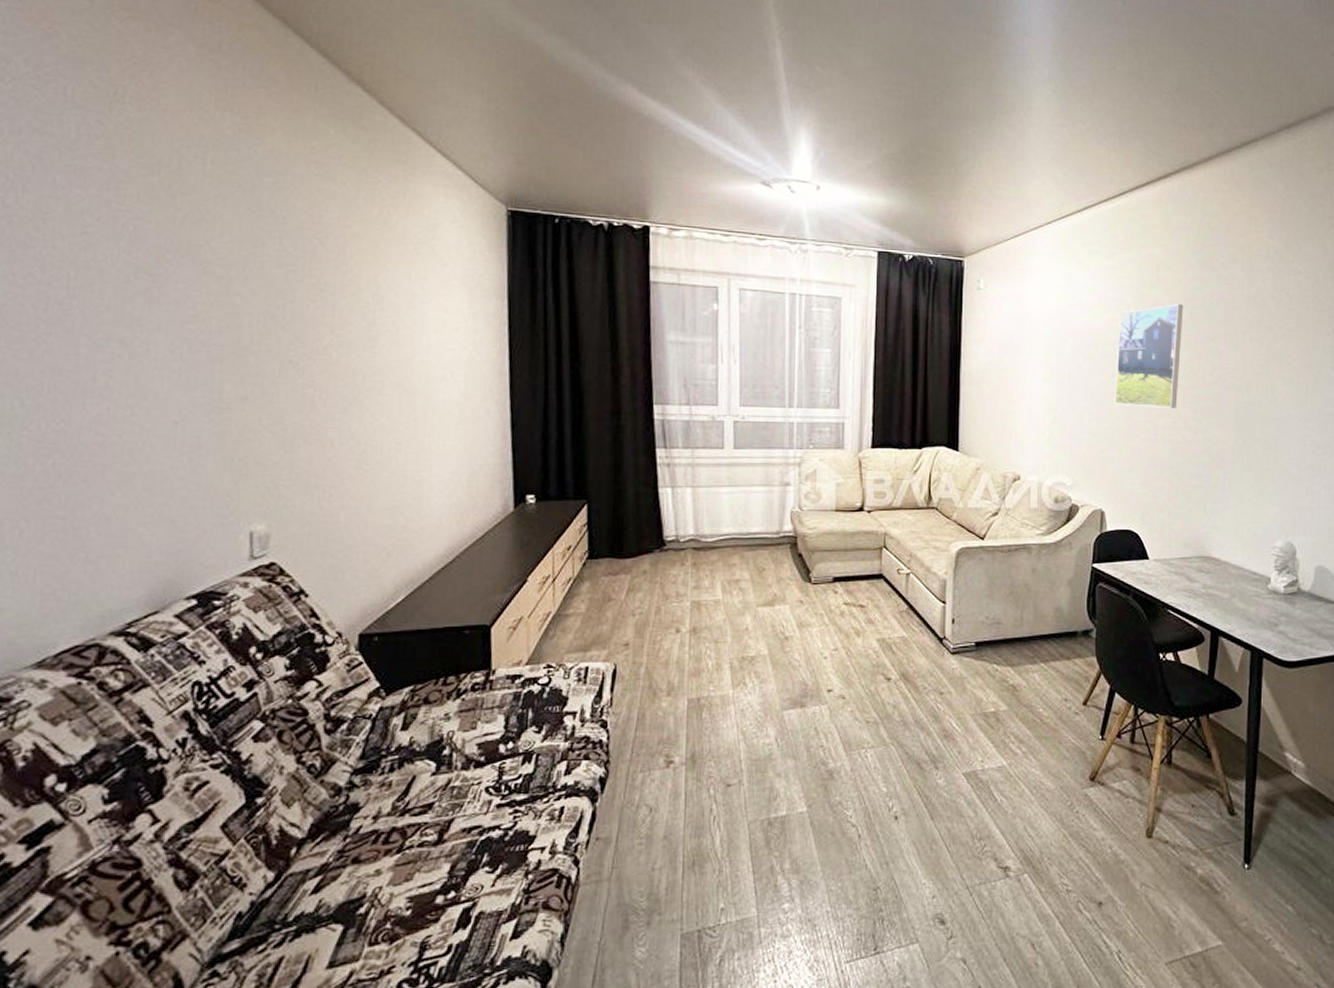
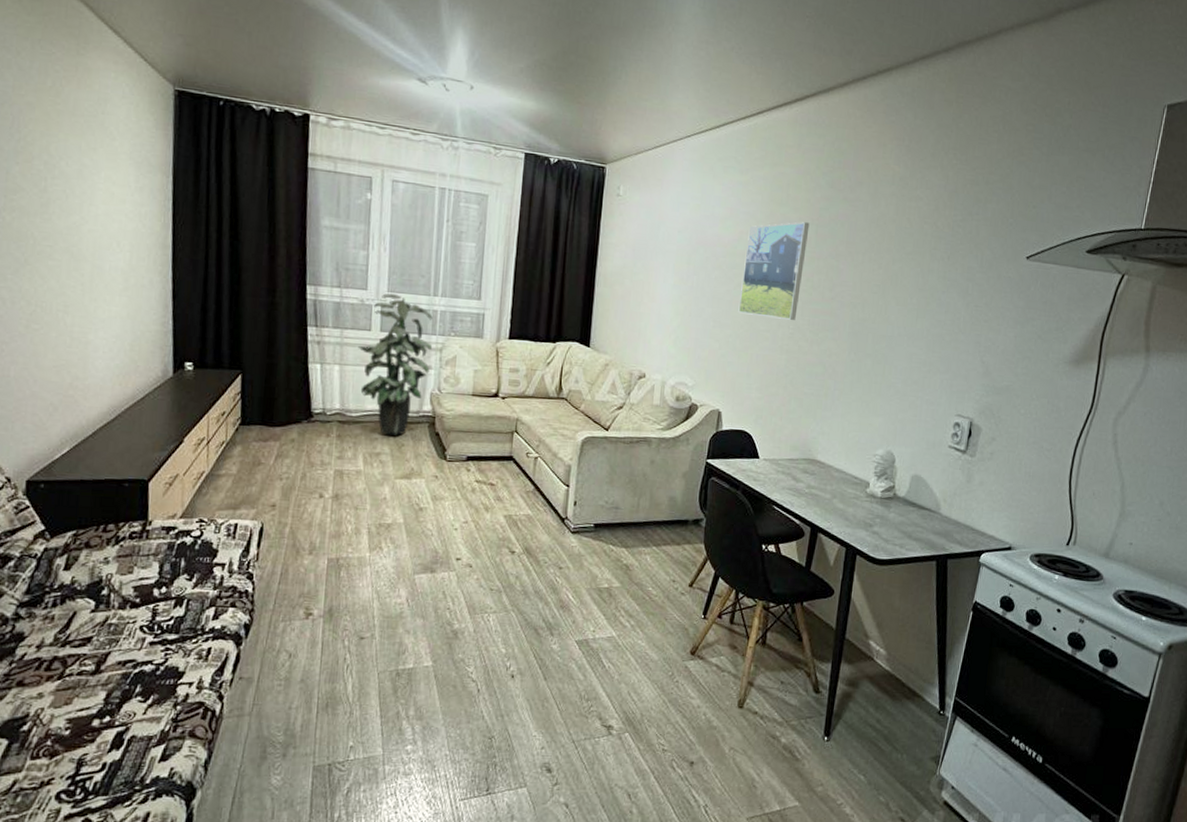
indoor plant: none [711,408,789,559] -> present [358,293,433,435]

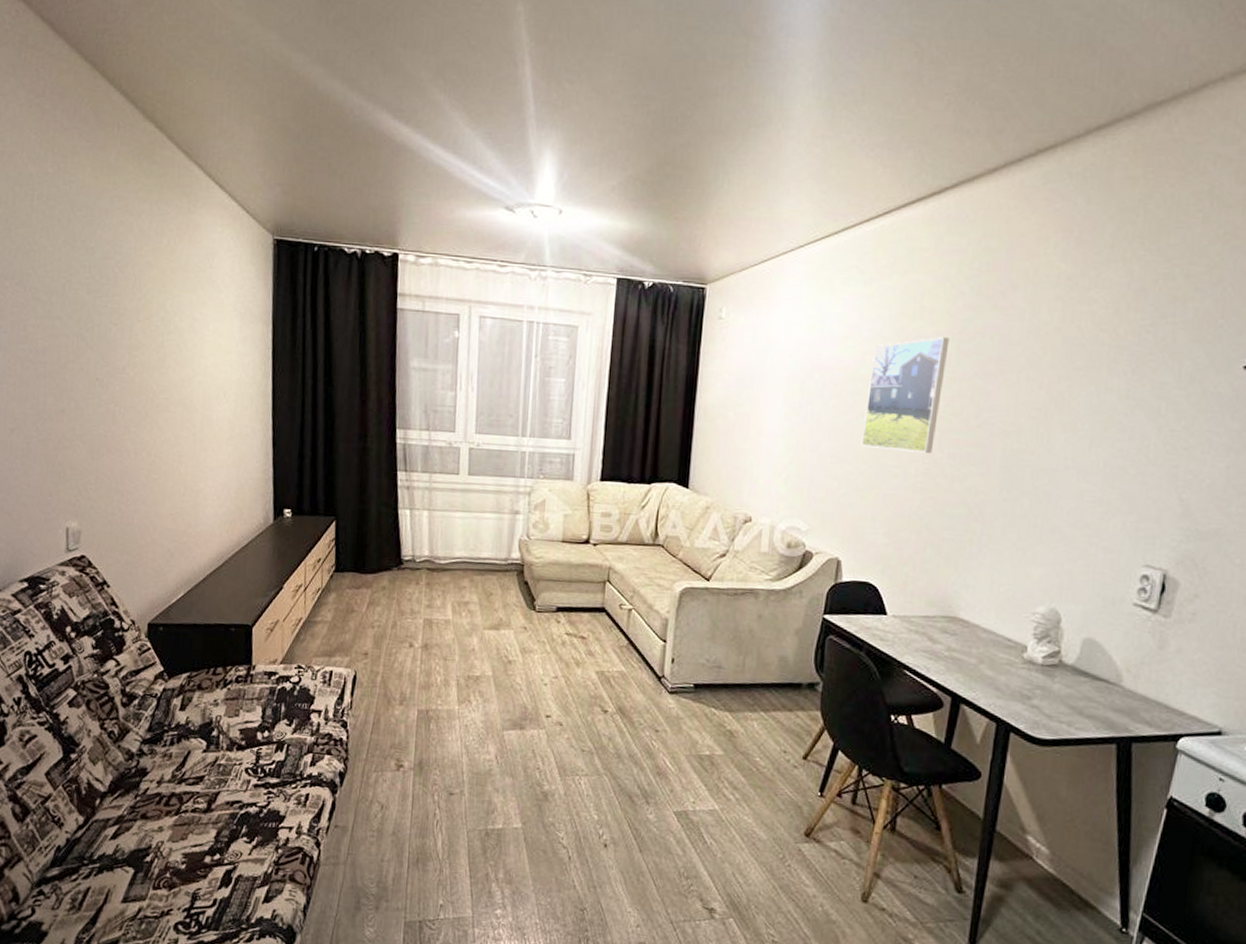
indoor plant: present [358,293,433,435] -> none [446,435,521,584]

